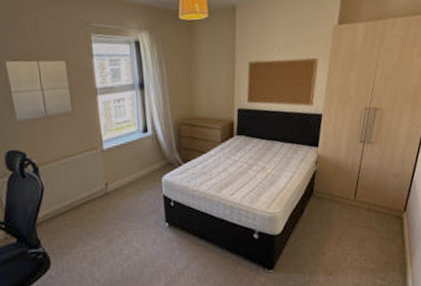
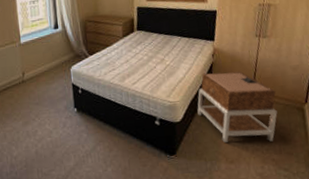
nightstand: none [298,180,377,254] -> present [197,71,278,143]

